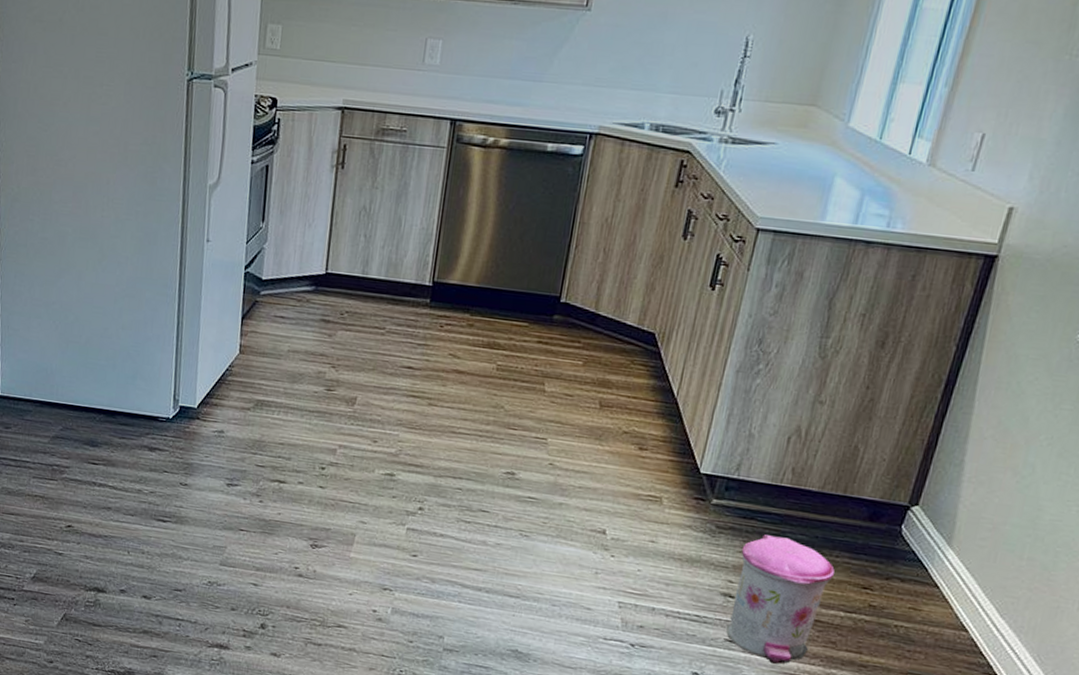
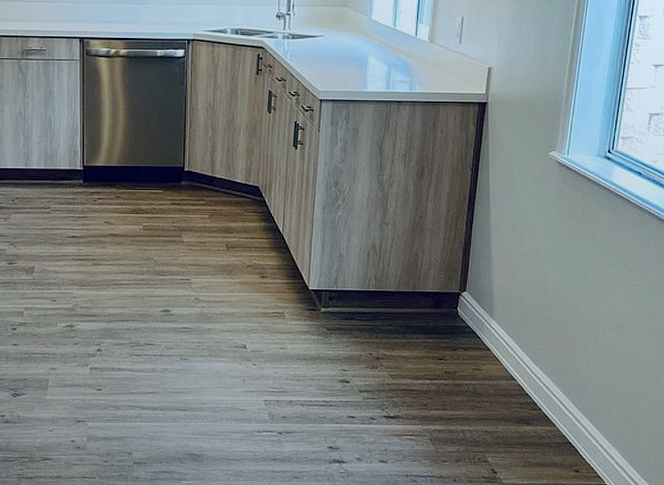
trash can: present [726,534,835,665] -> none [348,330,417,430]

